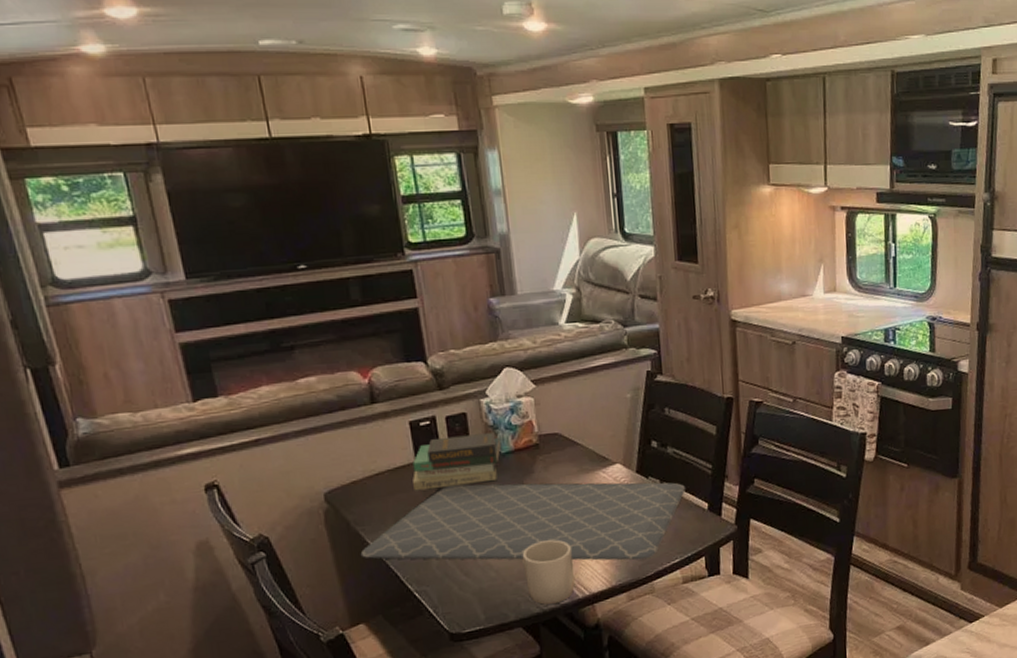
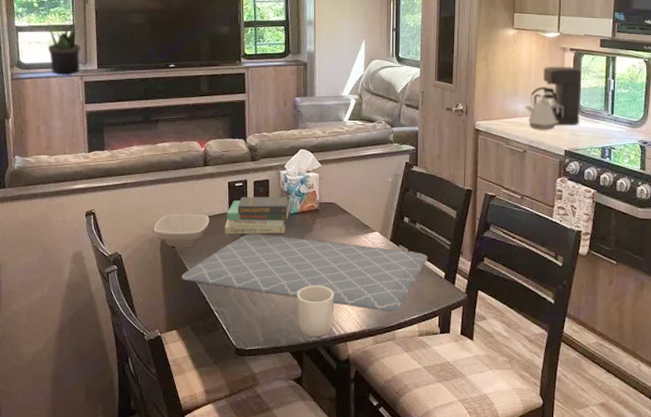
planter: none [91,216,158,292] -> present [48,23,81,75]
bowl: none [310,468,391,517] -> present [154,214,210,247]
kettle: none [790,258,832,315] -> present [525,87,559,131]
coffee maker: none [800,230,858,306] -> present [534,66,582,125]

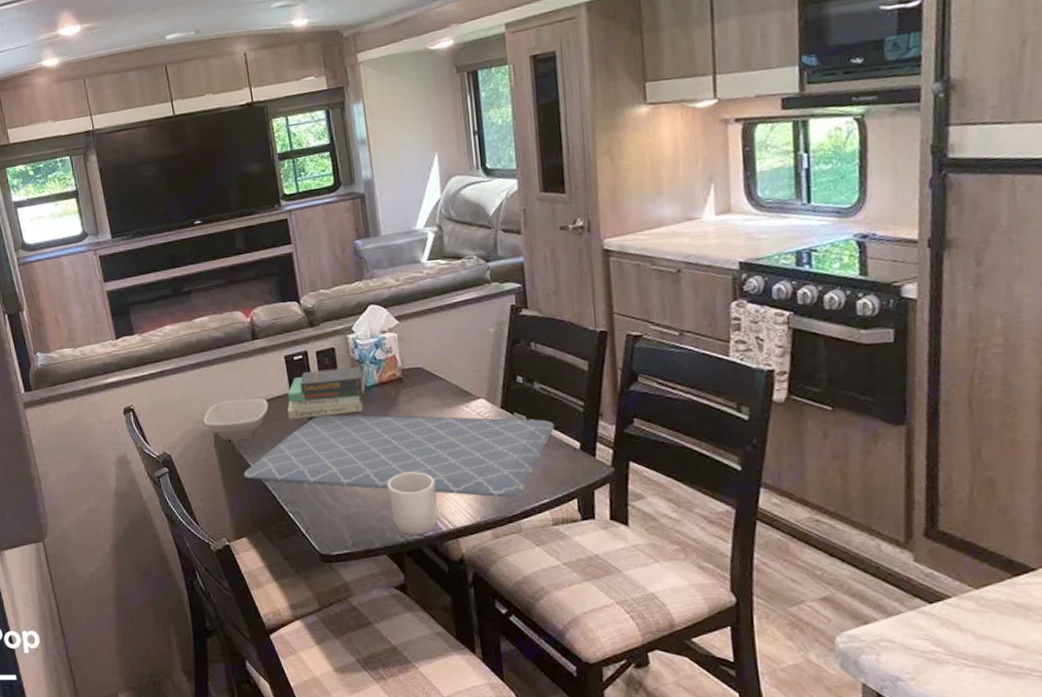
planter: present [48,23,81,75] -> none [48,190,92,252]
kettle: present [525,87,559,131] -> none [673,178,727,240]
coffee maker: present [534,66,582,125] -> none [685,143,760,229]

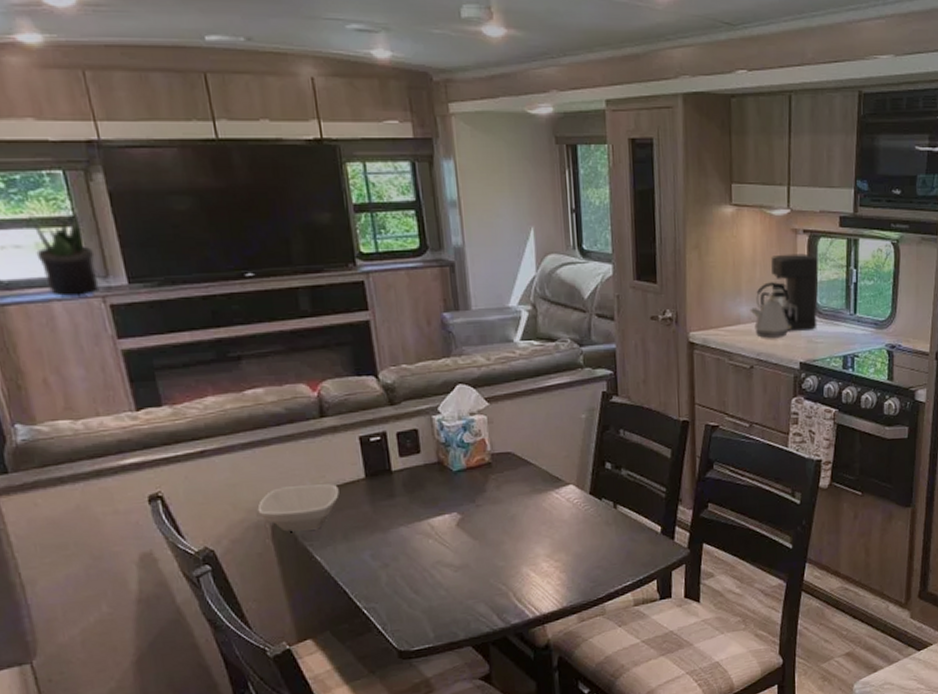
planter: none [48,190,92,252] -> present [29,215,99,296]
placemat: present [243,414,556,498] -> none [308,501,640,582]
books: present [287,366,367,420] -> none [362,450,453,507]
mug: present [386,471,438,535] -> none [472,559,525,624]
kettle: none [673,178,727,240] -> present [750,282,792,339]
coffee maker: none [685,143,760,229] -> present [760,253,818,331]

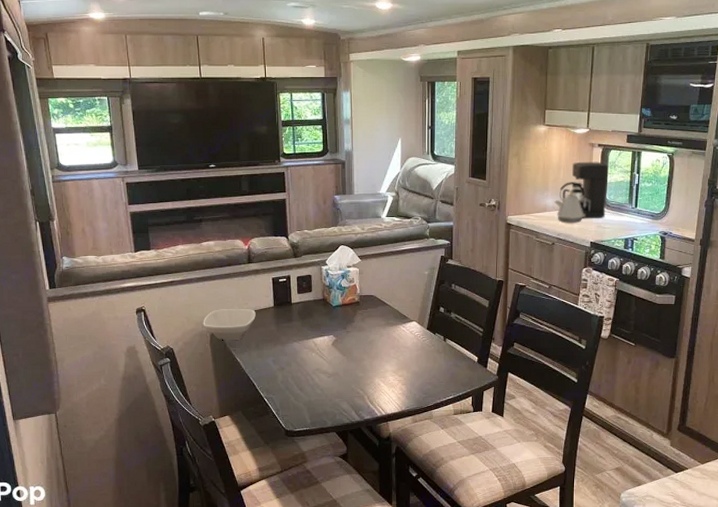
planter: present [29,215,99,296] -> none [85,125,121,176]

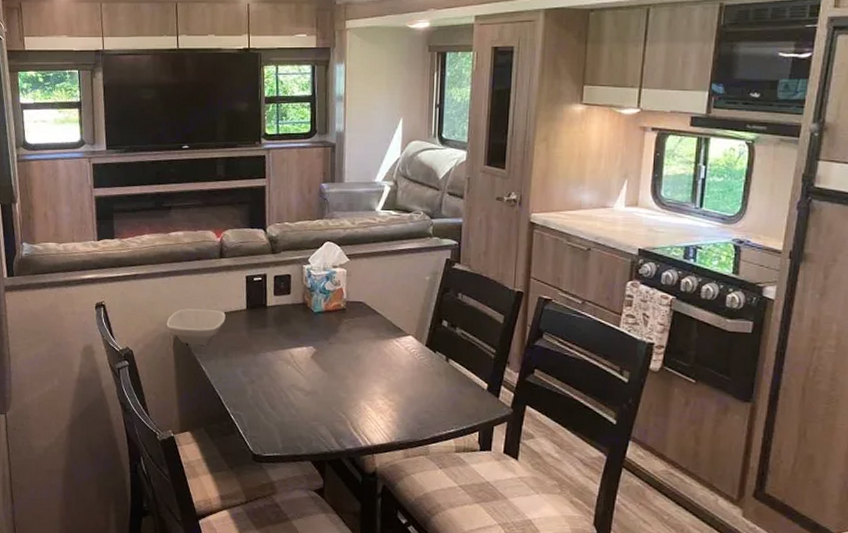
kettle: present [554,182,586,224] -> none [591,174,633,225]
coffee maker: present [562,161,609,218] -> none [603,149,665,219]

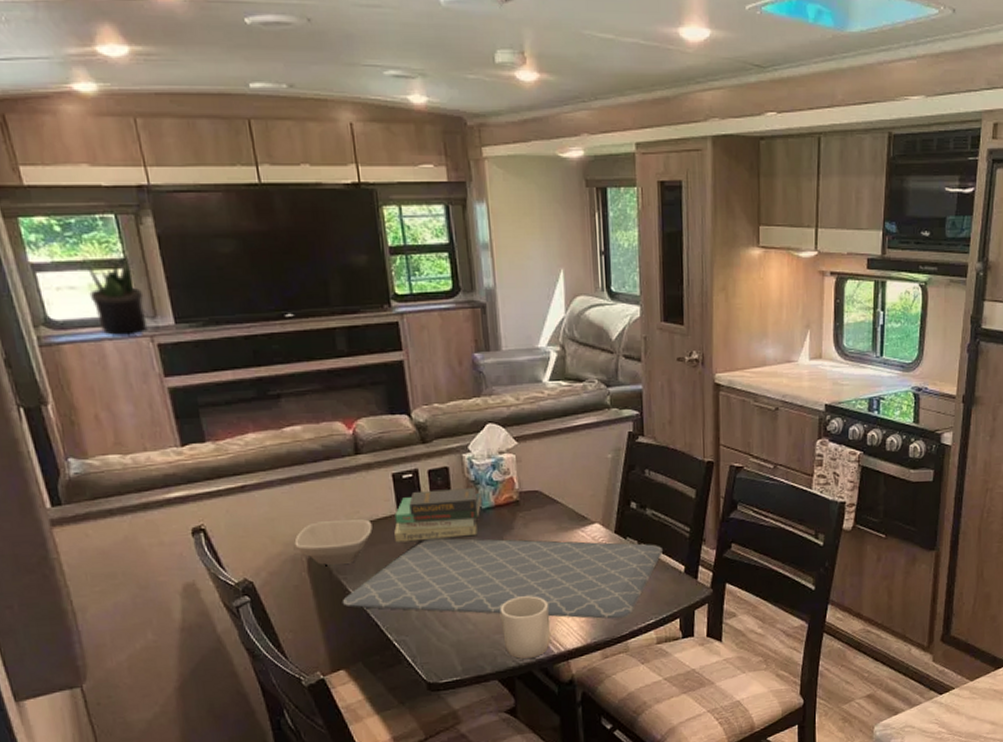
planter: none [54,100,89,156] -> present [83,257,148,335]
placemat: none [195,331,469,424] -> present [342,537,664,620]
books: none [242,292,315,334] -> present [394,488,482,543]
mug: none [319,391,362,447] -> present [499,596,550,659]

